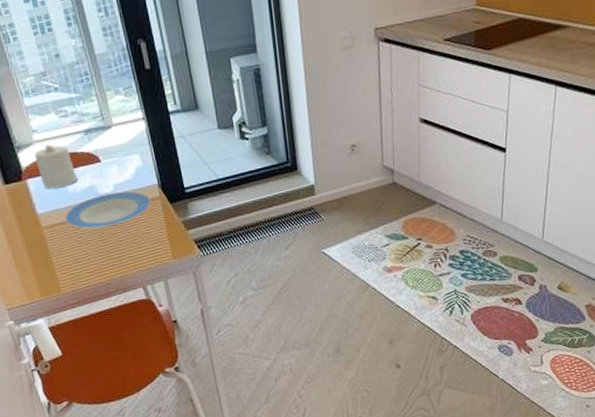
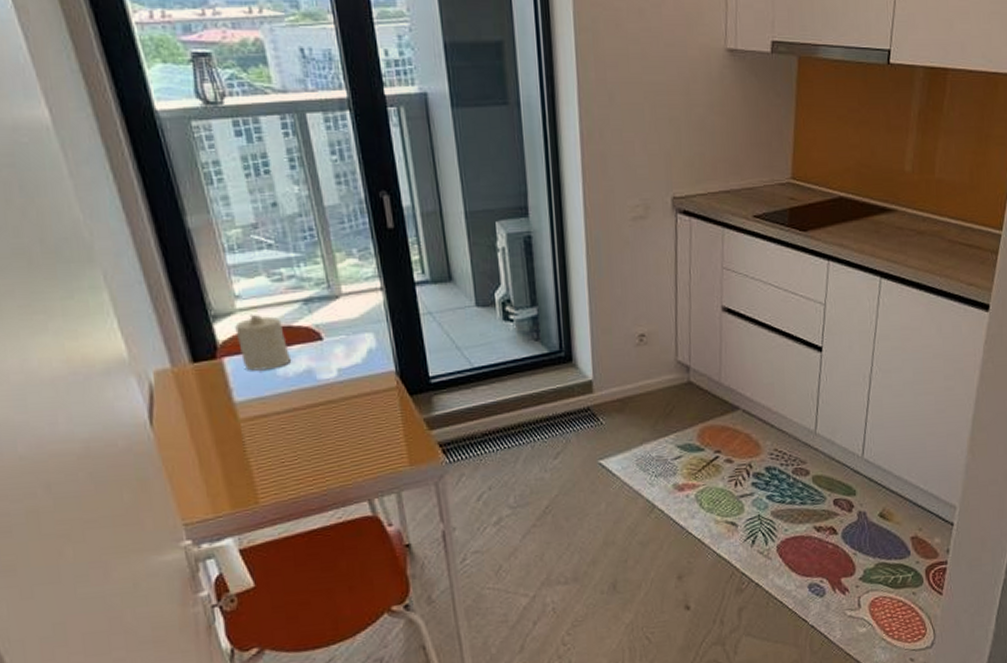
plate: present [64,191,151,229] -> none [270,377,385,424]

